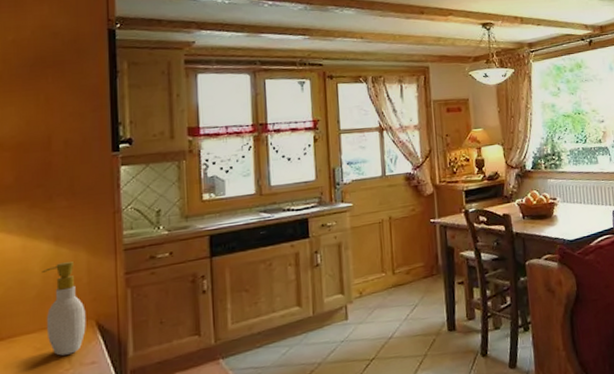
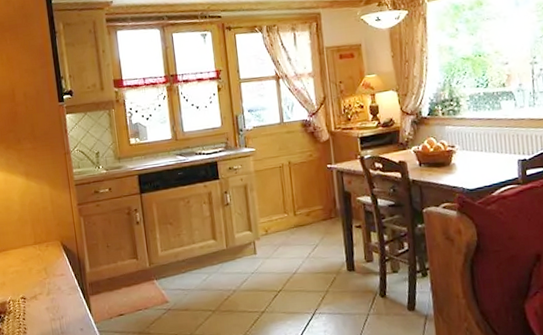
soap bottle: present [41,261,86,356] -> none [19,193,55,267]

